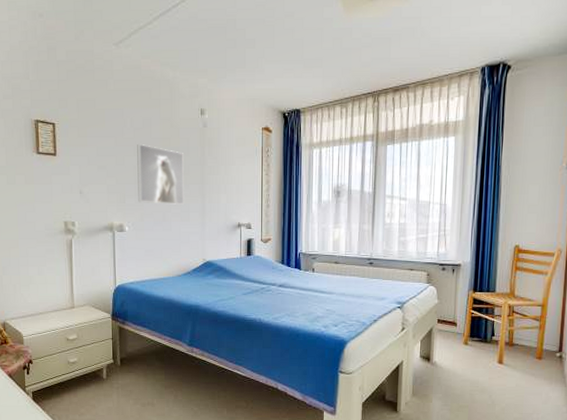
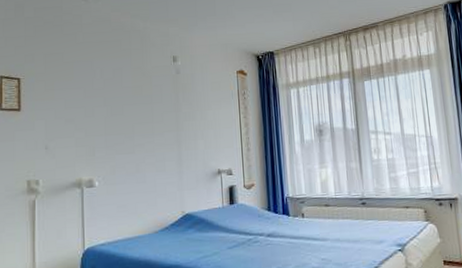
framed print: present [137,143,184,205] -> none [107,93,159,155]

